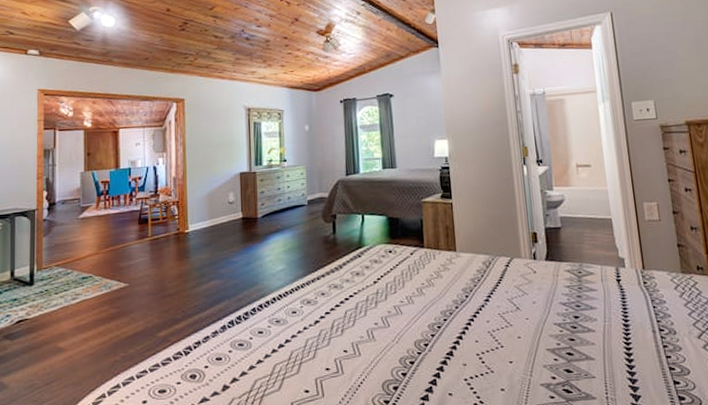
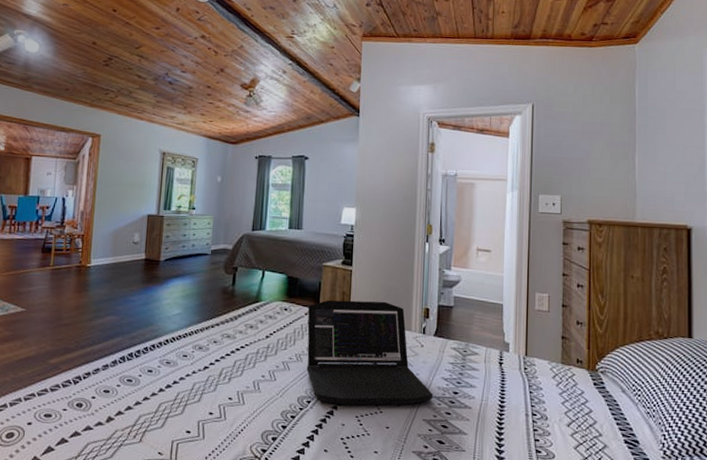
laptop: none [413,231,554,344] -> present [306,300,433,405]

